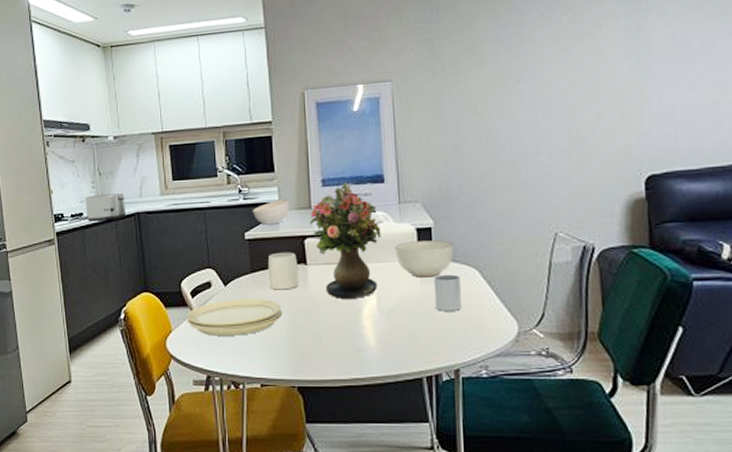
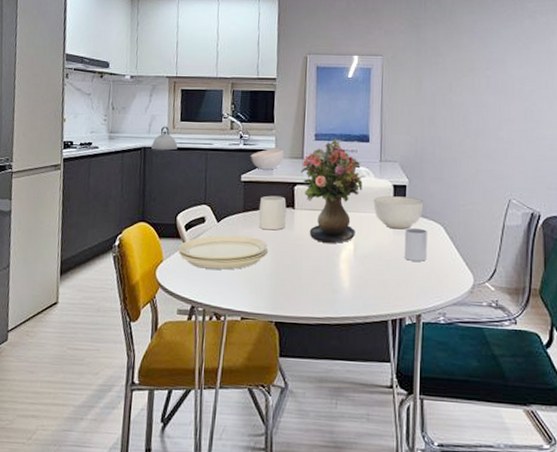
toaster: present [85,192,127,222] -> none [95,127,134,152]
kettle: none [145,187,173,215] -> present [151,126,178,151]

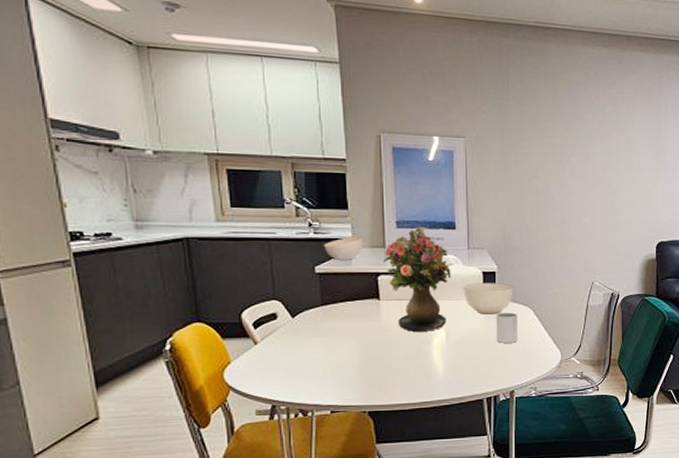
kettle: present [151,126,178,151] -> none [196,212,232,241]
plate: present [178,235,269,270] -> none [248,331,355,367]
mug: present [258,195,287,231] -> none [339,287,371,323]

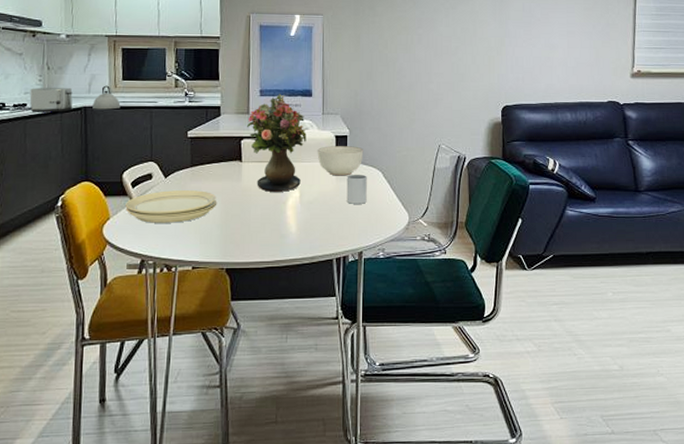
toaster: none [114,214,172,244] -> present [29,87,73,113]
kettle: none [196,212,232,241] -> present [92,85,121,110]
plate: none [248,331,355,367] -> present [125,190,217,223]
bowl: present [323,236,364,260] -> none [196,104,231,126]

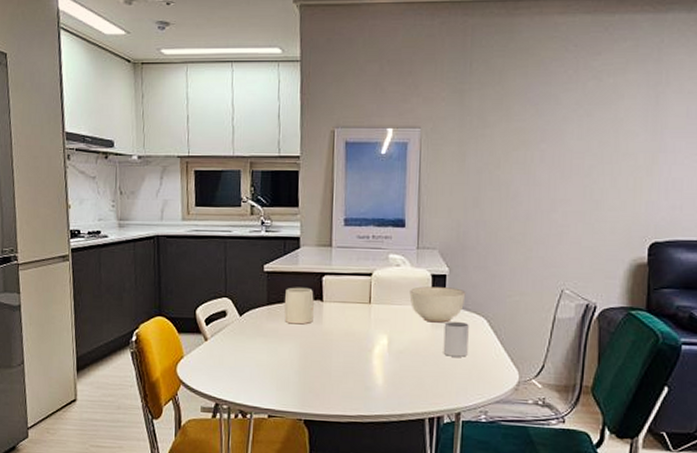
toaster: present [29,87,73,113] -> none [103,213,146,241]
kettle: present [92,85,121,110] -> none [165,212,194,239]
plate: present [125,190,217,223] -> none [199,330,296,366]
mug: none [206,150,234,183] -> present [284,287,314,325]
bouquet: present [247,94,307,192] -> none [329,224,398,338]

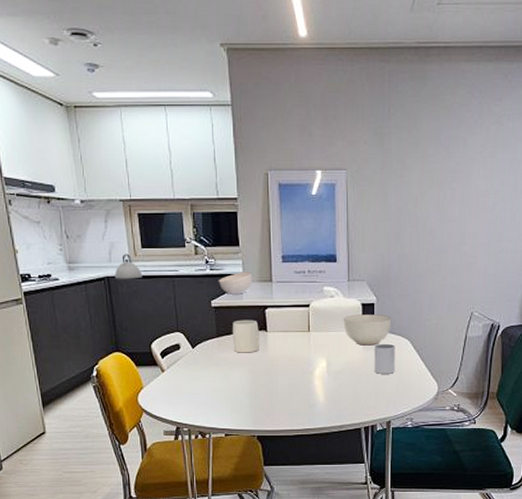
kettle: none [165,212,194,239] -> present [115,254,143,279]
bowl: none [273,234,311,259] -> present [218,271,253,294]

